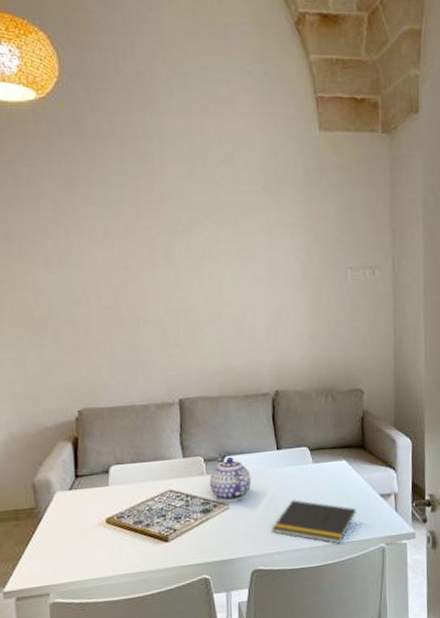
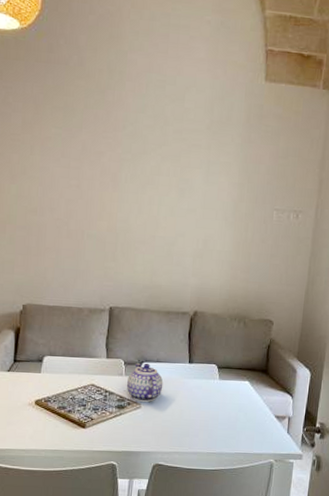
notepad: present [272,499,356,544] -> none [175,409,252,453]

